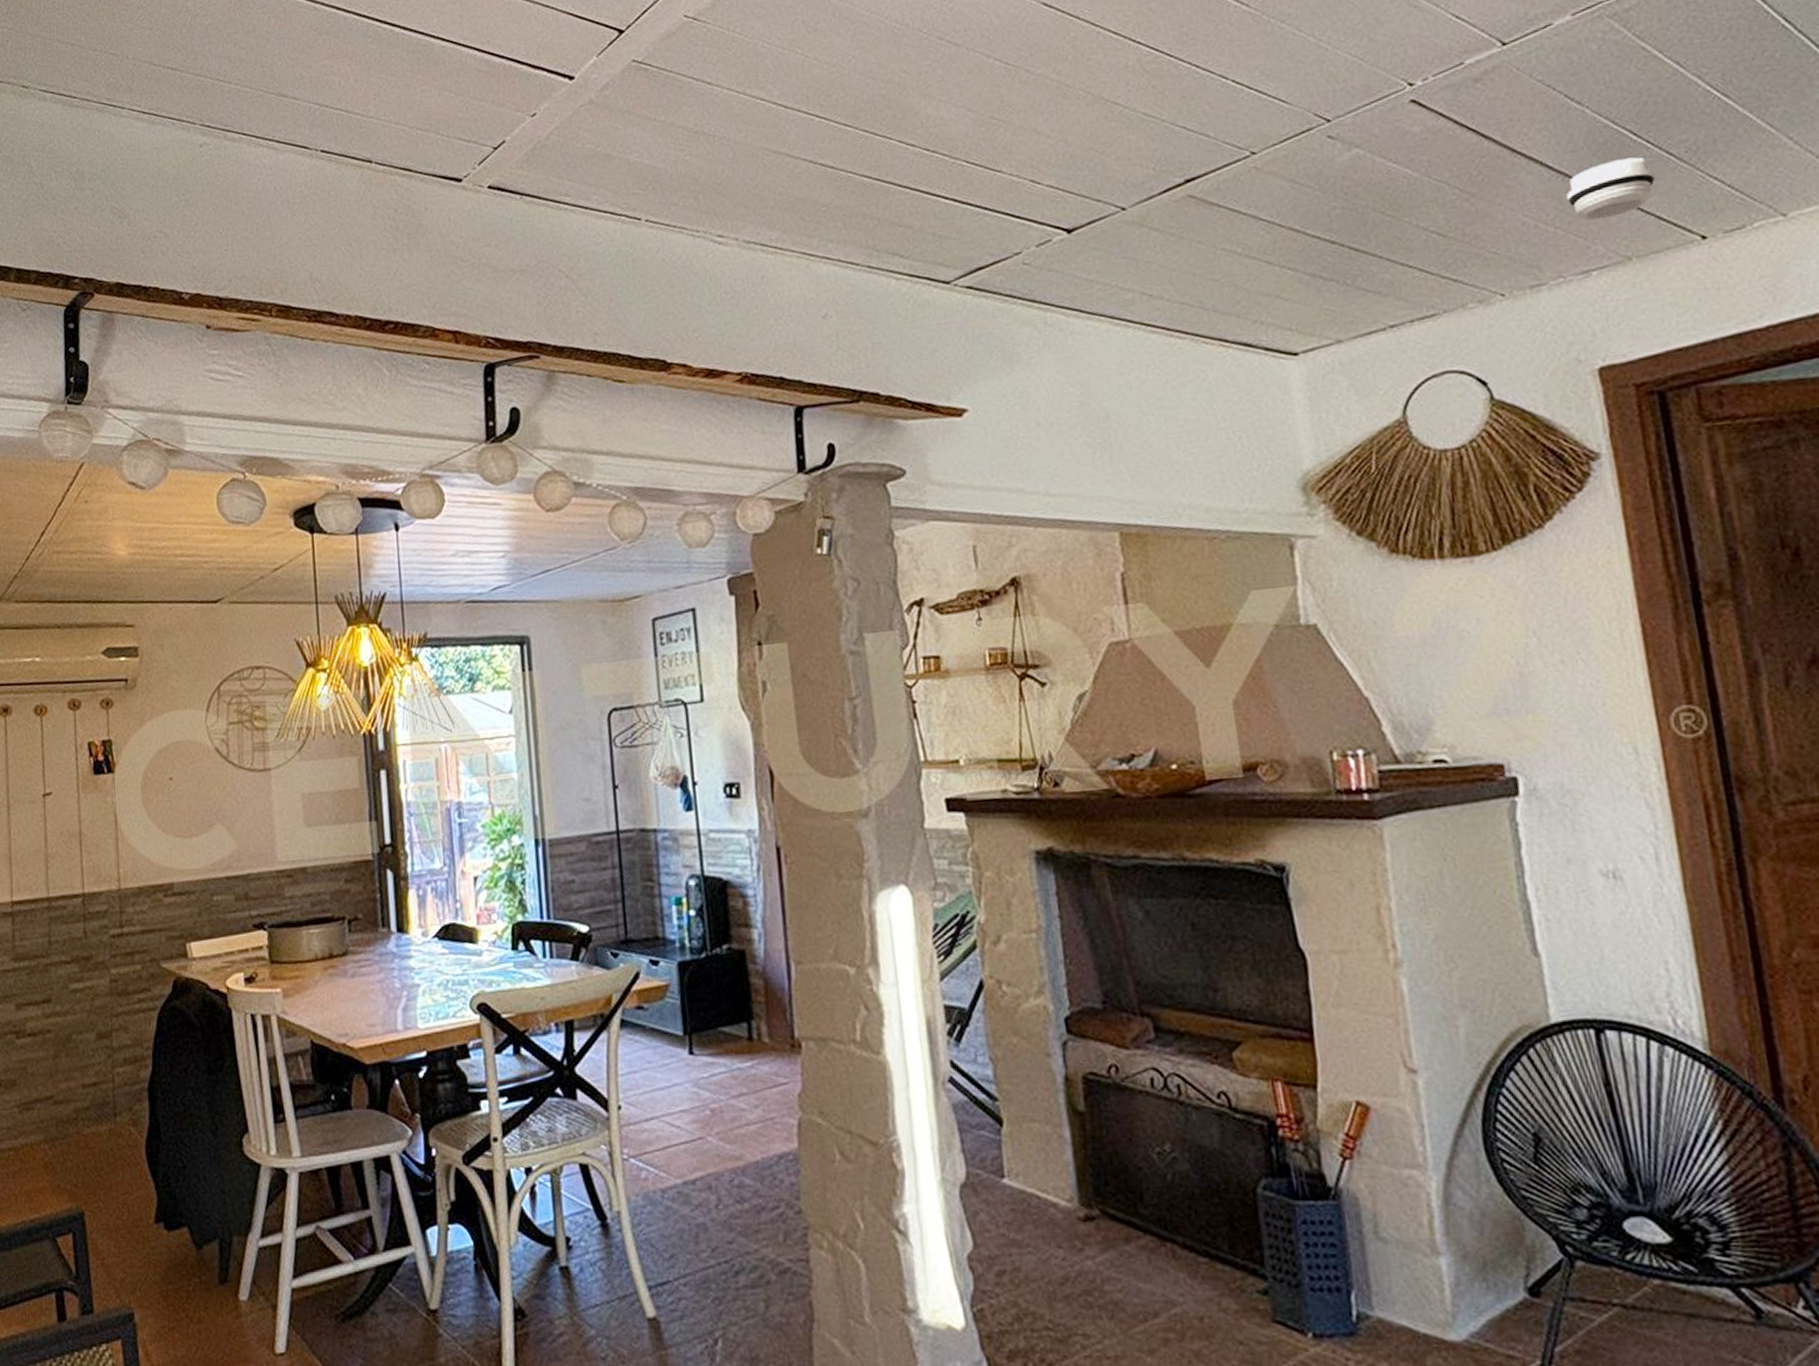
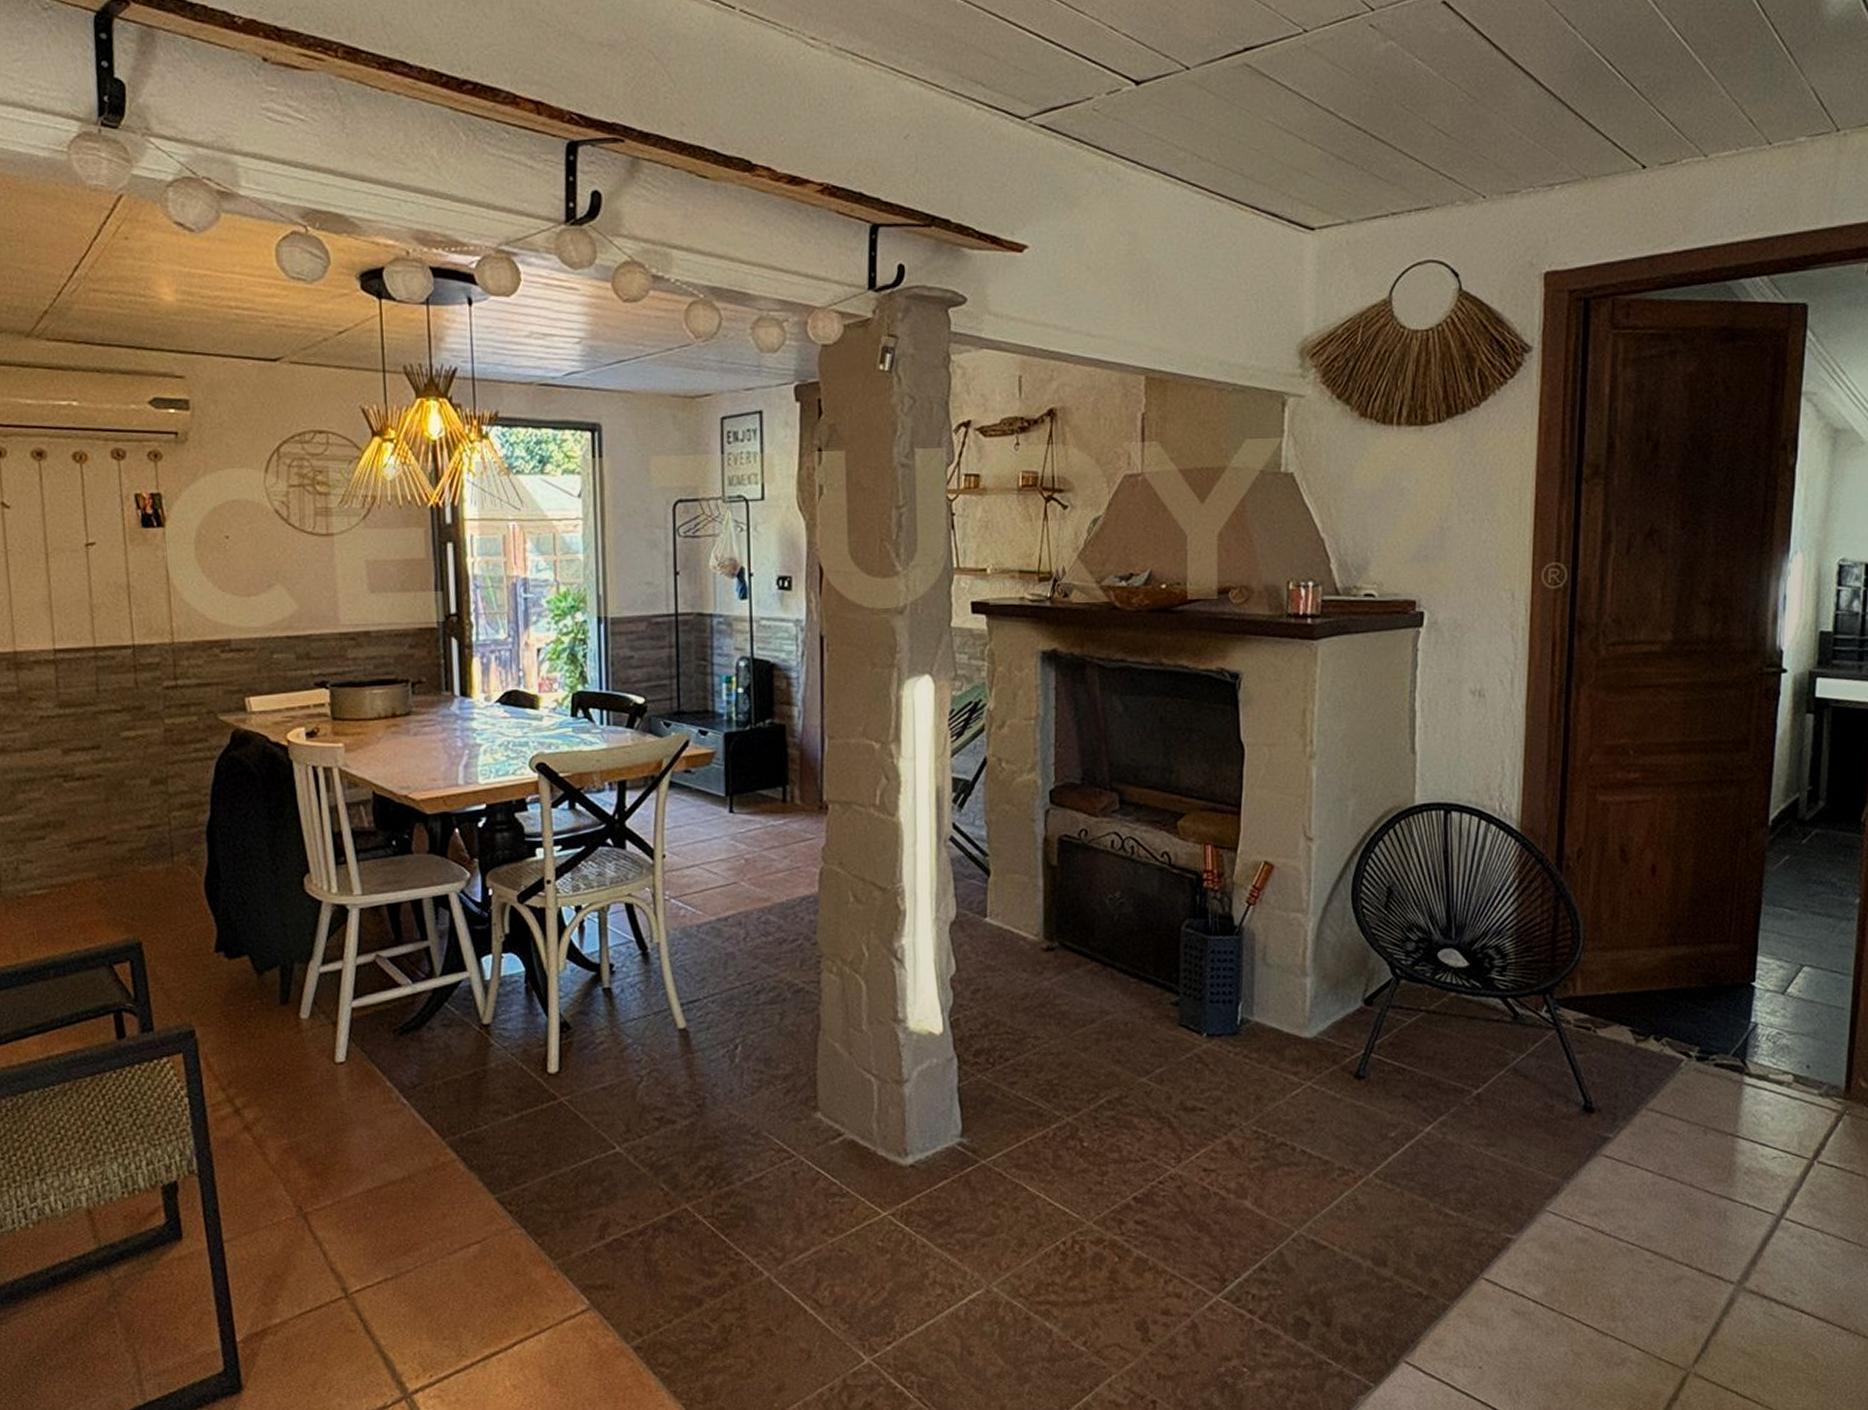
smoke detector: present [1567,157,1656,221] -> none [1549,85,1619,139]

